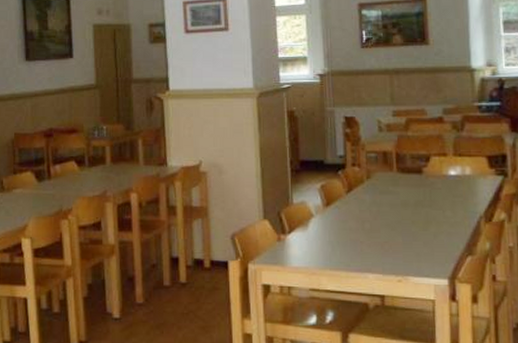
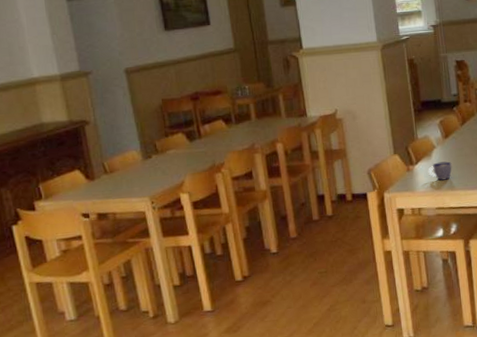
cup: none [303,234,333,258] -> present [428,161,452,181]

